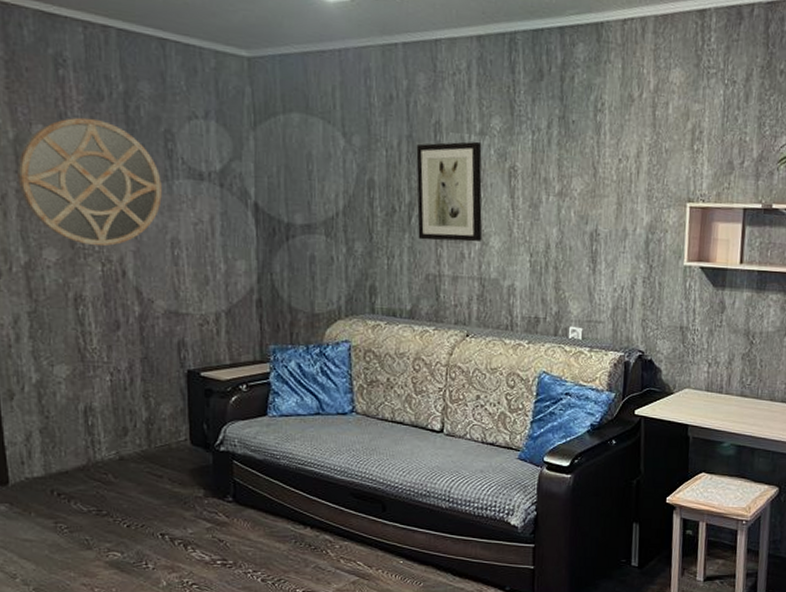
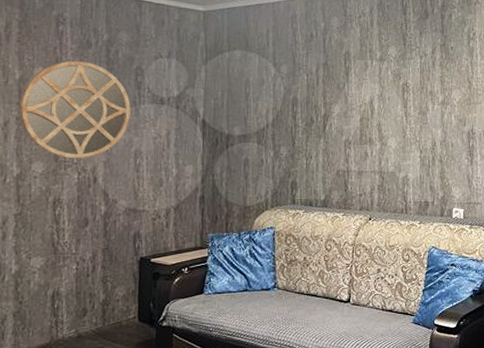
wall art: present [416,141,483,242] -> none [330,65,382,144]

